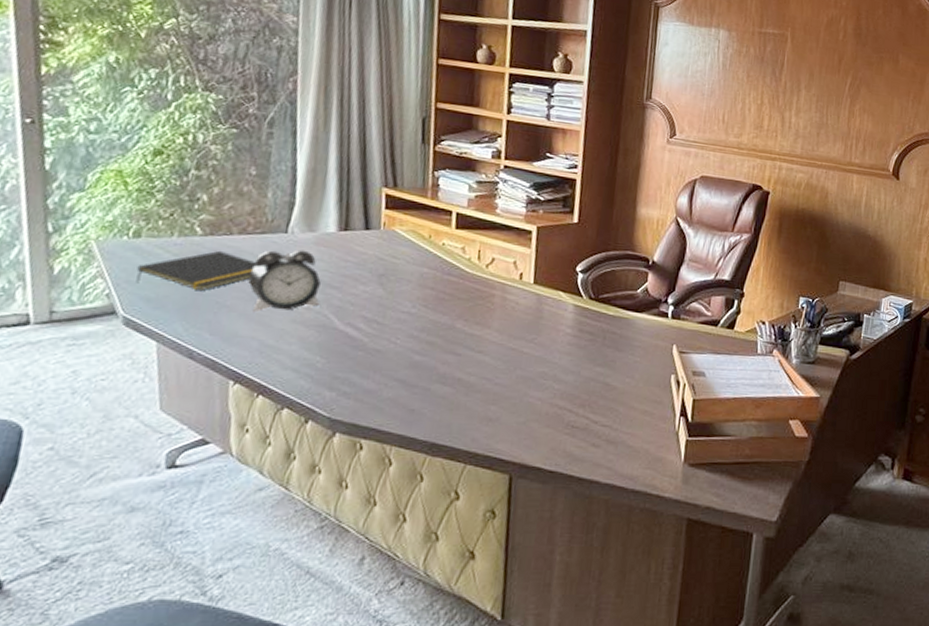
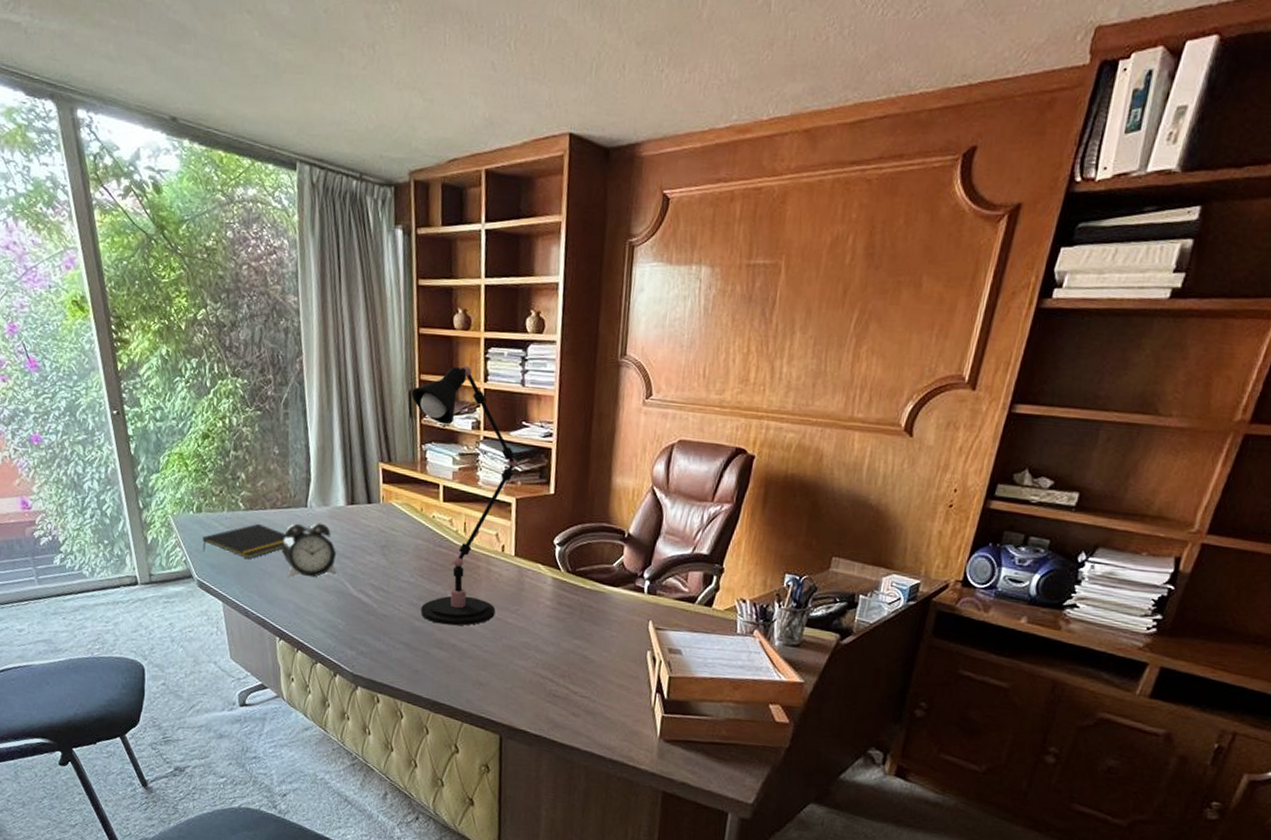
desk lamp: none [422,97,540,358] -> present [411,365,518,626]

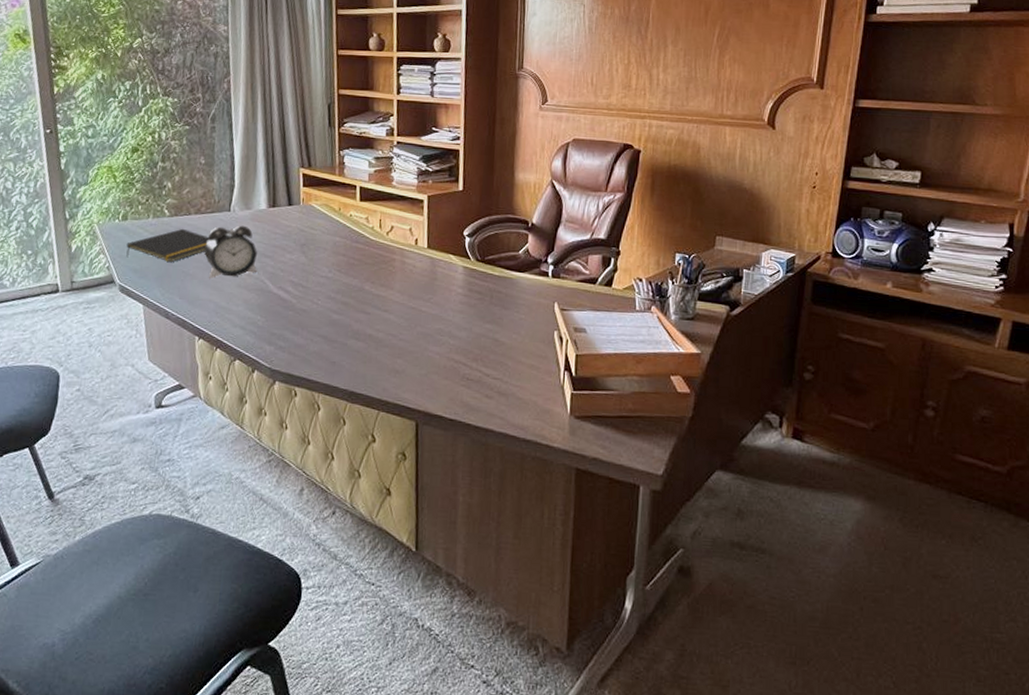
desk lamp: present [411,365,518,626] -> none [330,80,429,317]

